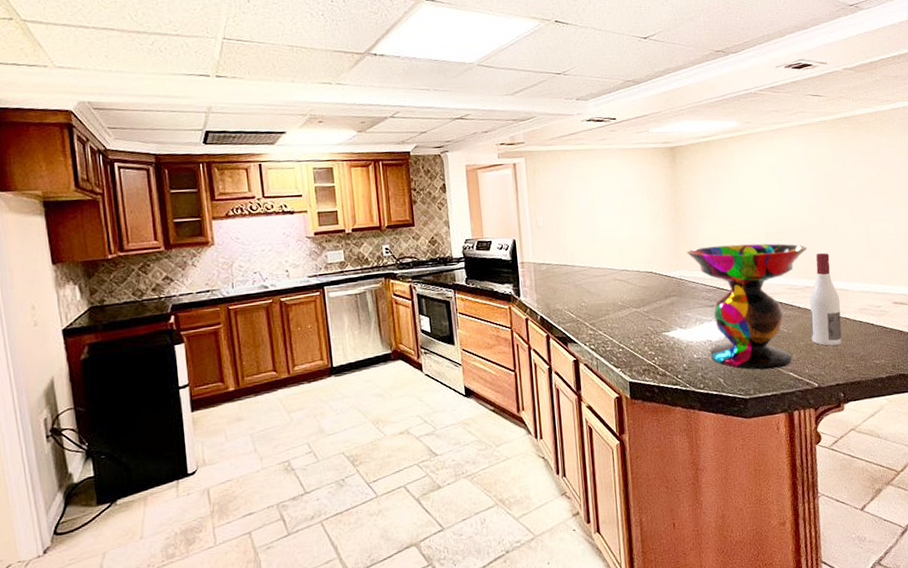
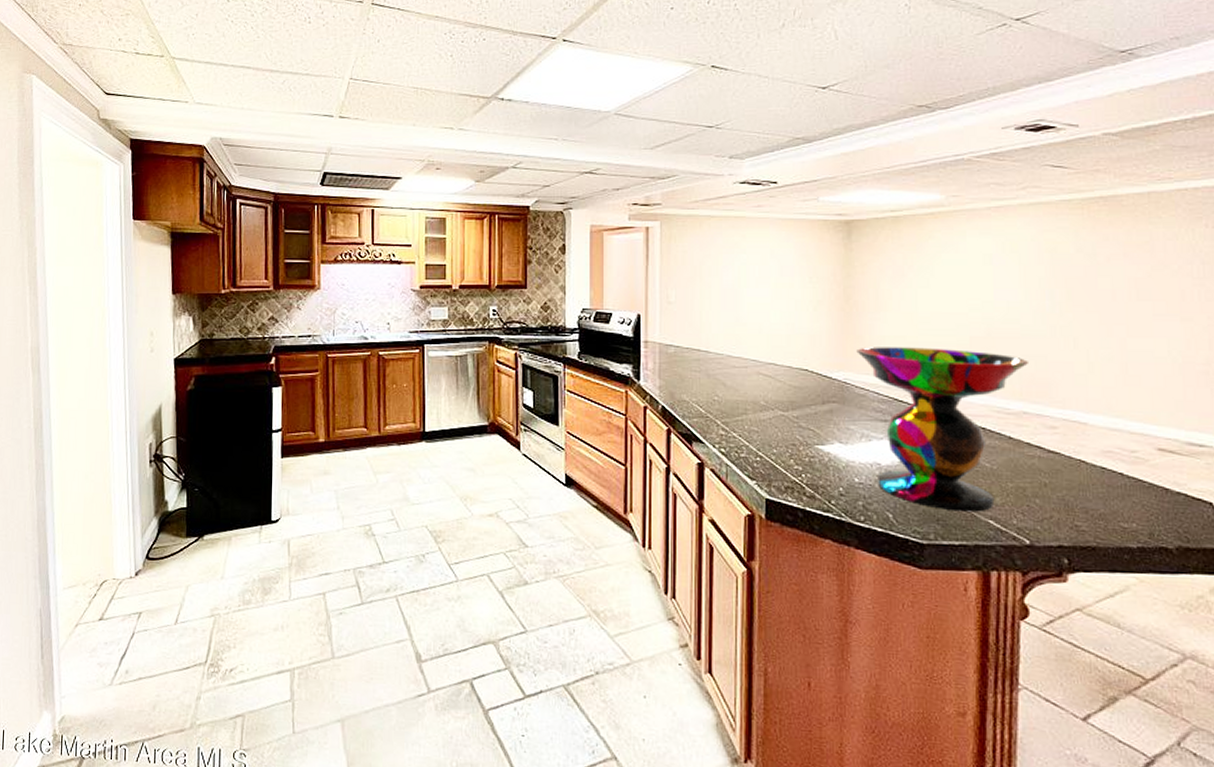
wine bottle: present [809,252,842,346] -> none [1025,370,1074,494]

